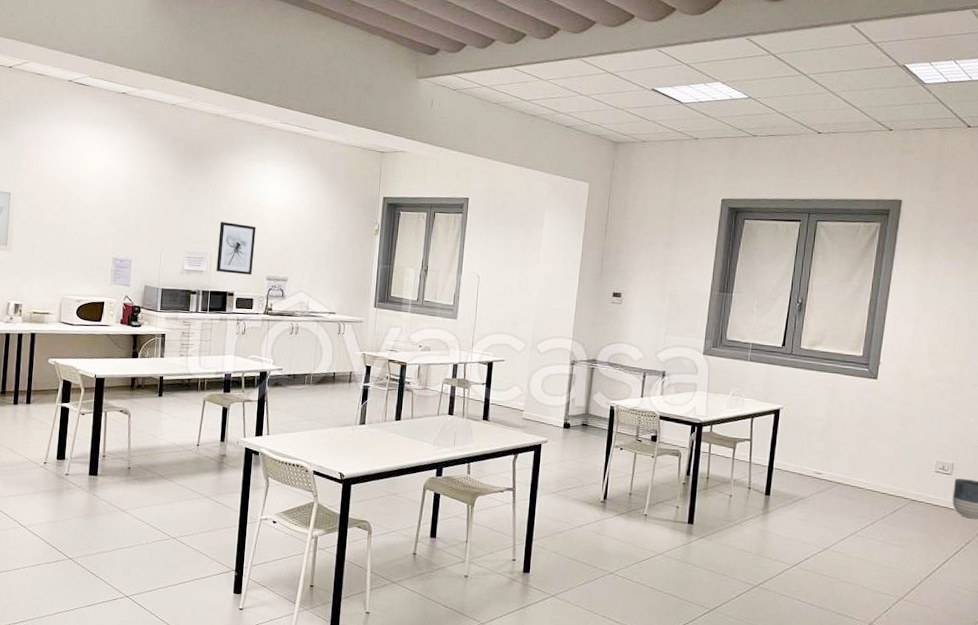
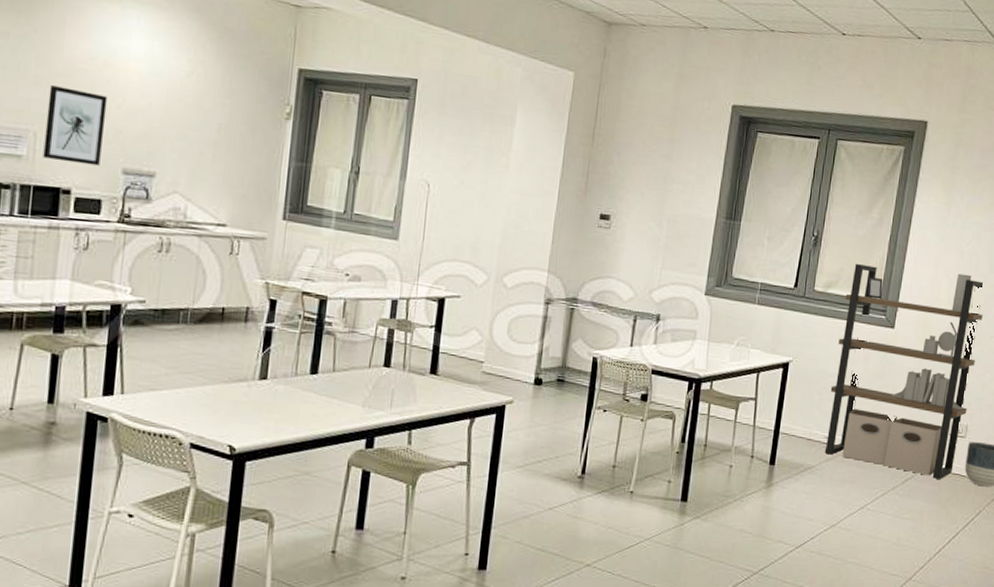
shelving unit: none [815,324,964,512] -> present [824,263,983,480]

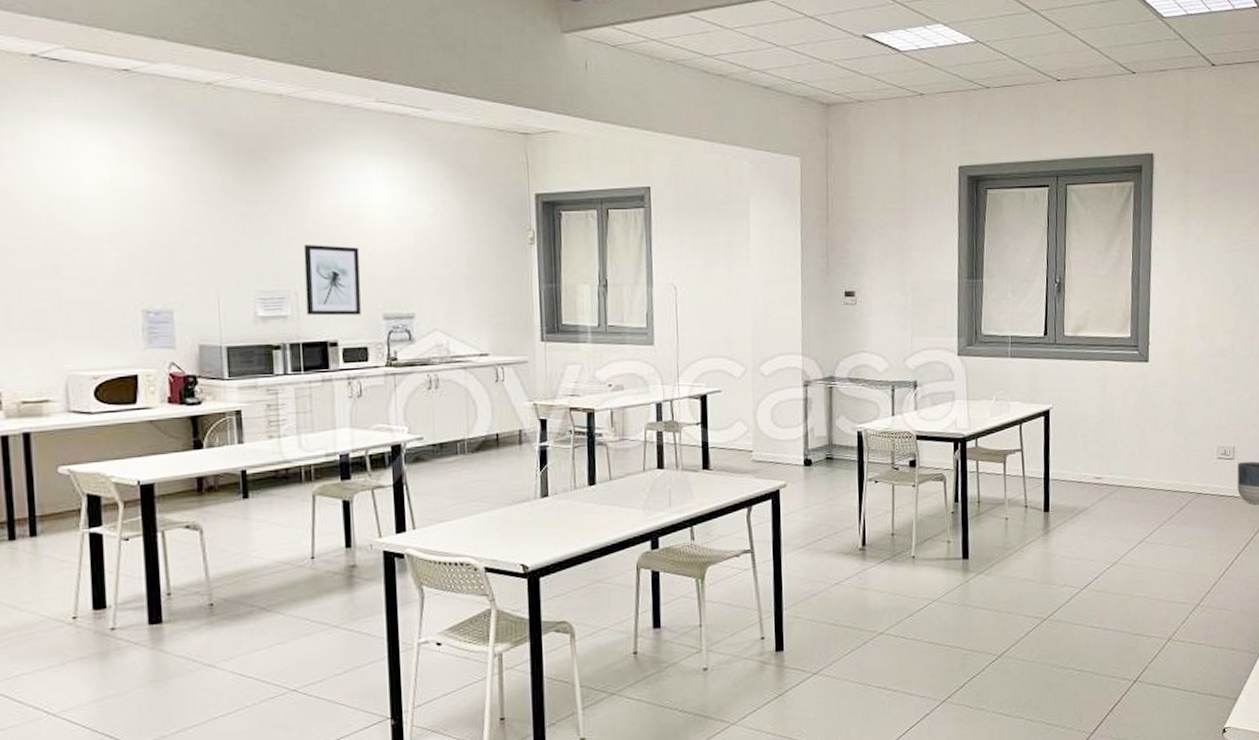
shelving unit: present [824,263,983,480] -> none [1094,298,1235,504]

